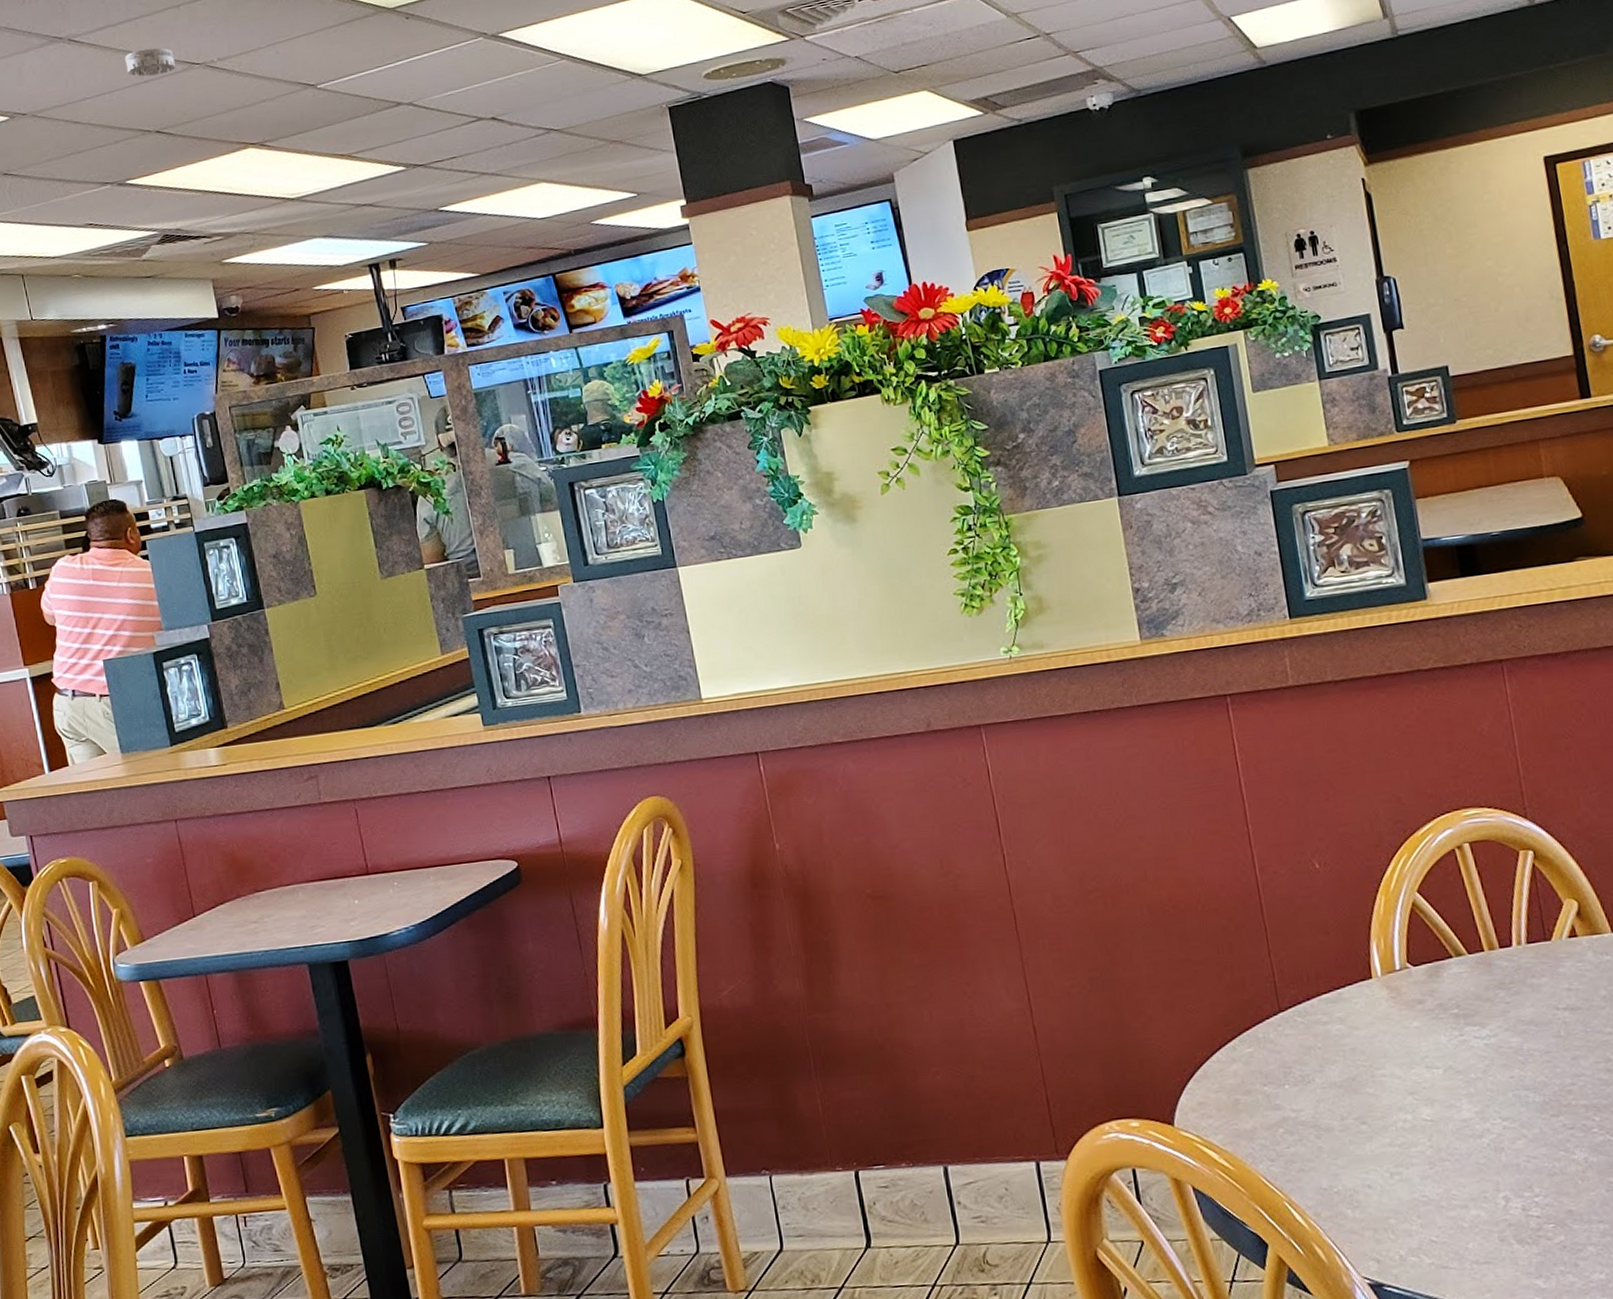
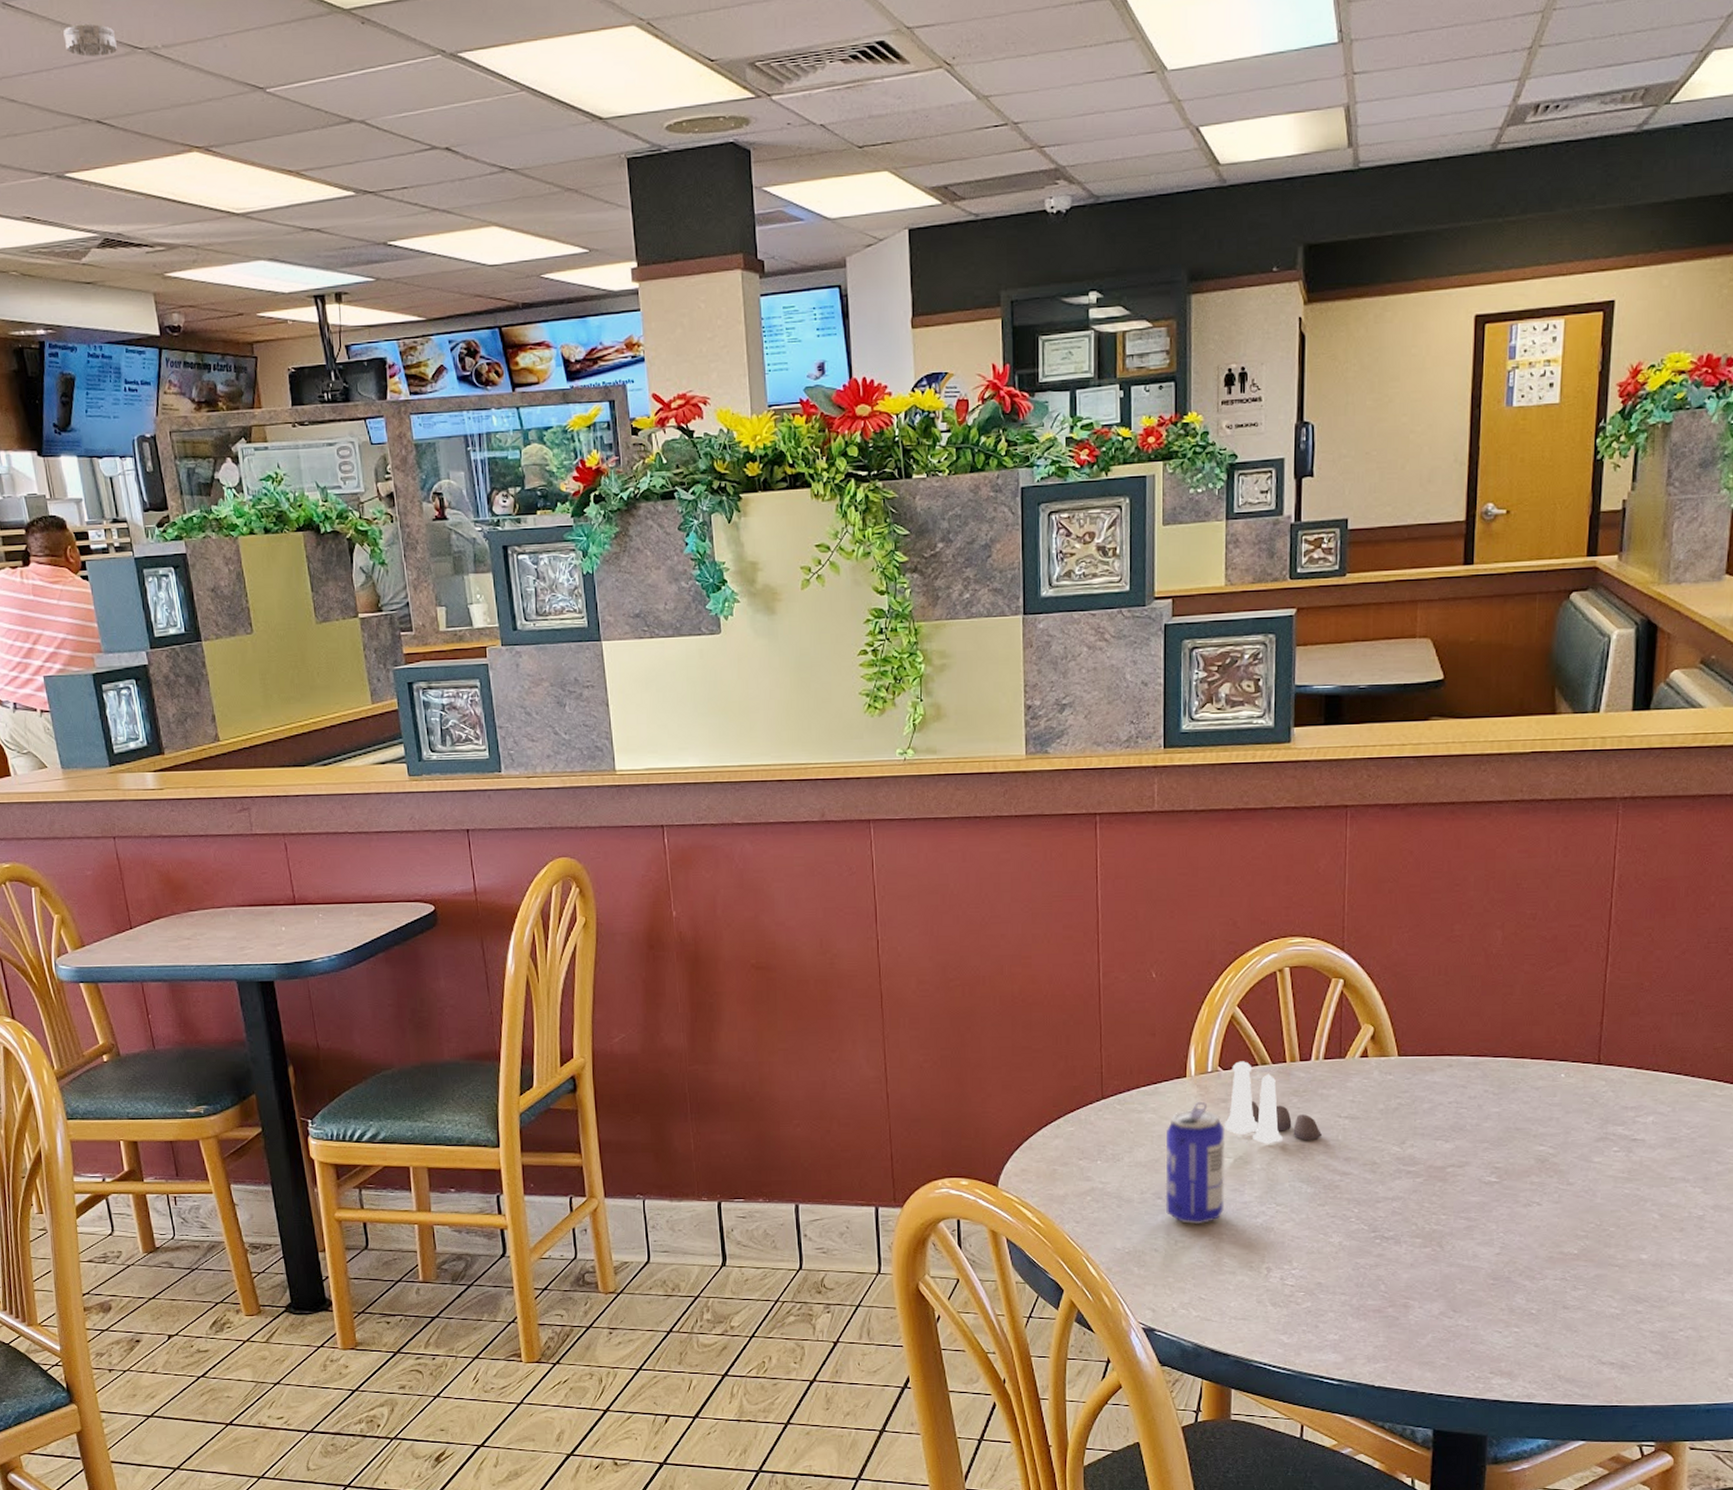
beer can: none [1359,1005,1441,1152] -> present [1165,1101,1225,1225]
salt and pepper shaker set: none [1422,954,1542,1049] -> present [1225,1061,1323,1144]

